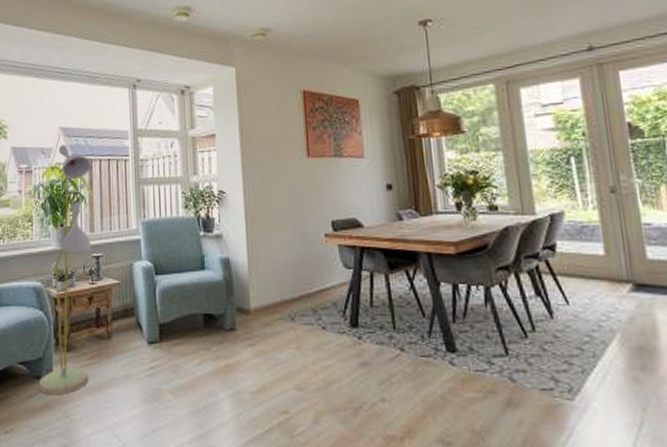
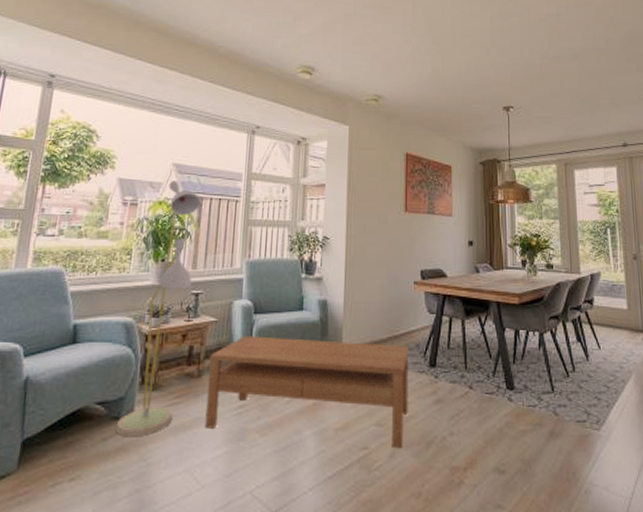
coffee table: none [116,297,330,414] -> present [205,336,409,449]

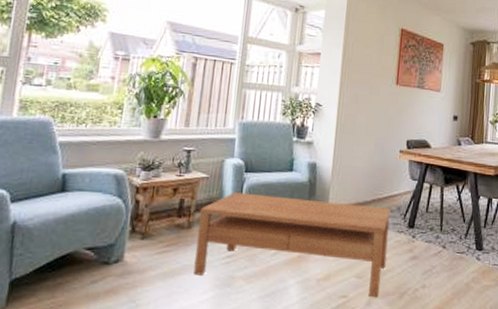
floor lamp: present [115,181,202,438] -> none [105,38,196,281]

